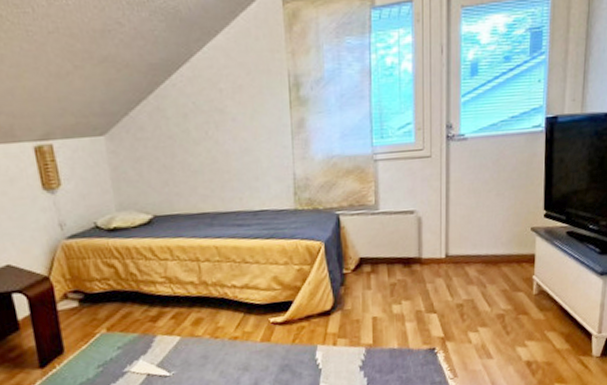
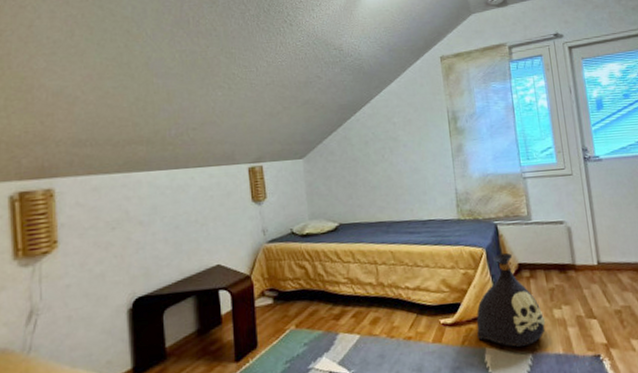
bag: none [308,247,383,344] -> present [476,253,546,348]

